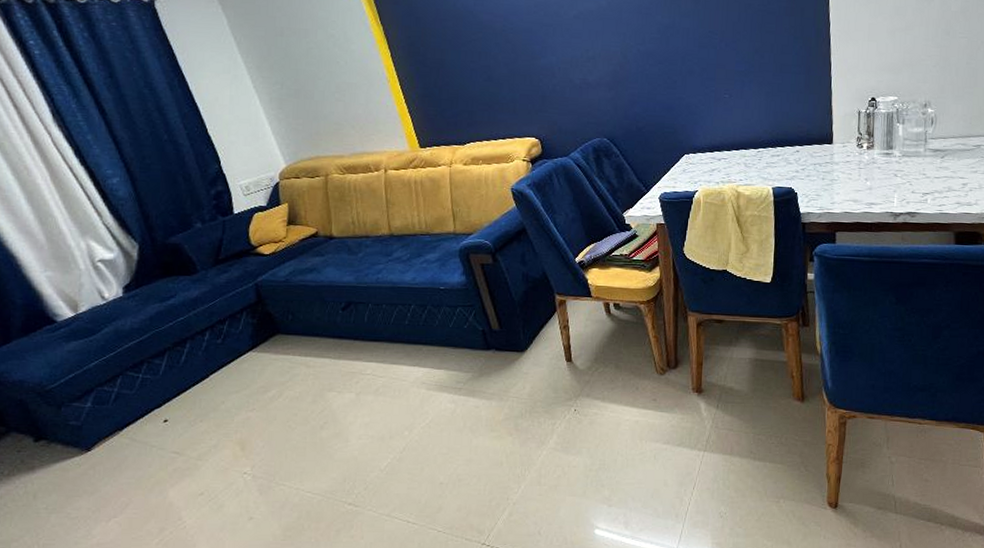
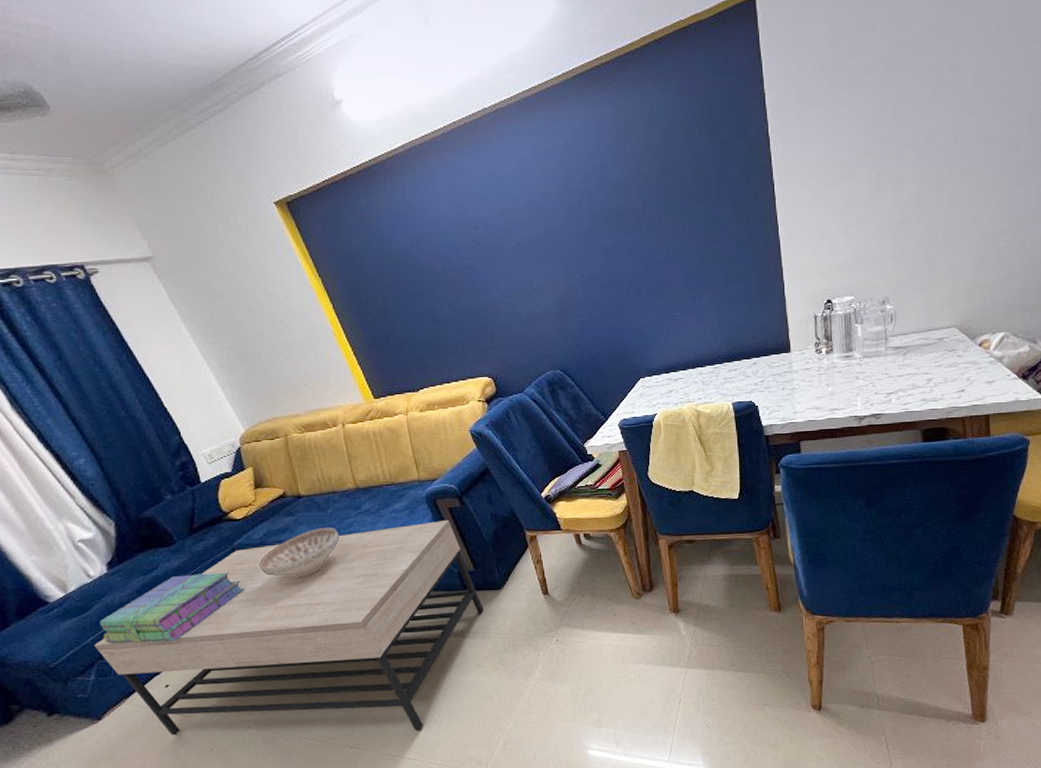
coffee table: none [96,275,504,493] -> present [94,519,484,736]
stack of books: none [106,306,262,375] -> present [99,572,244,643]
decorative bowl: none [280,271,367,321] -> present [258,527,340,578]

